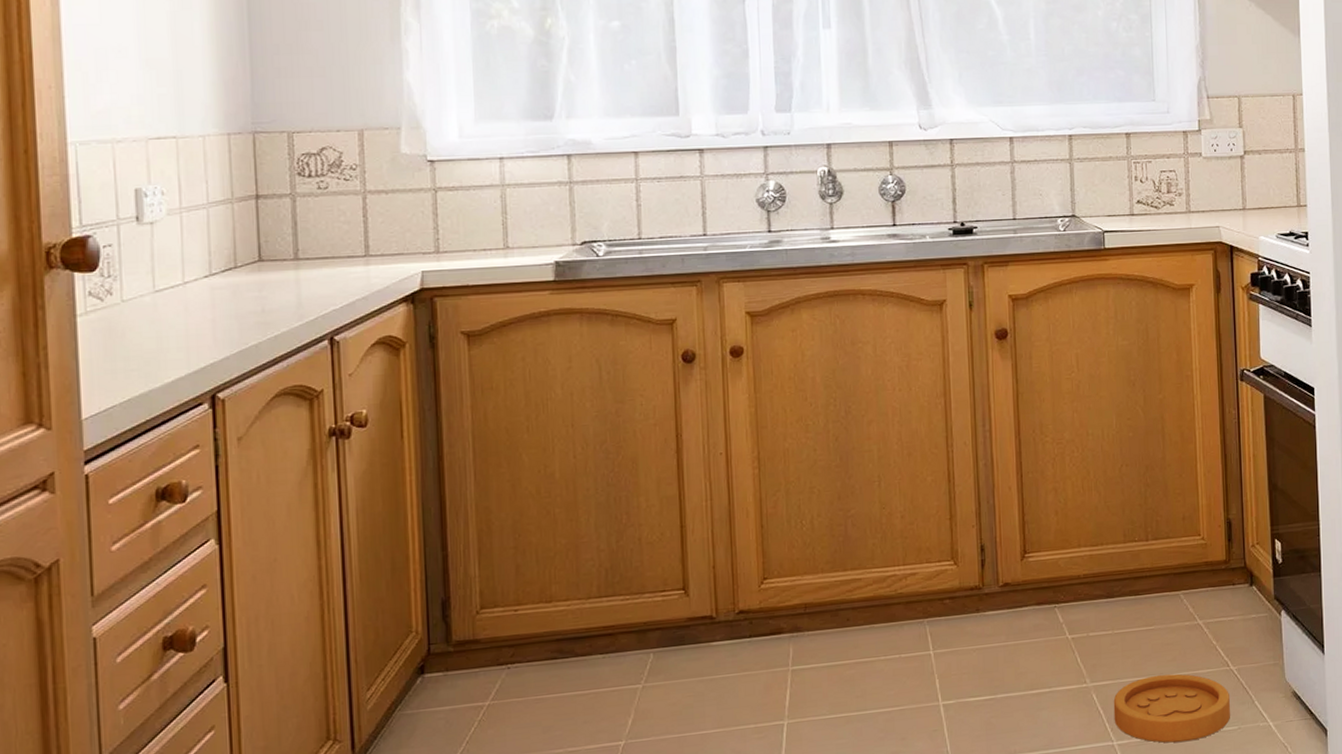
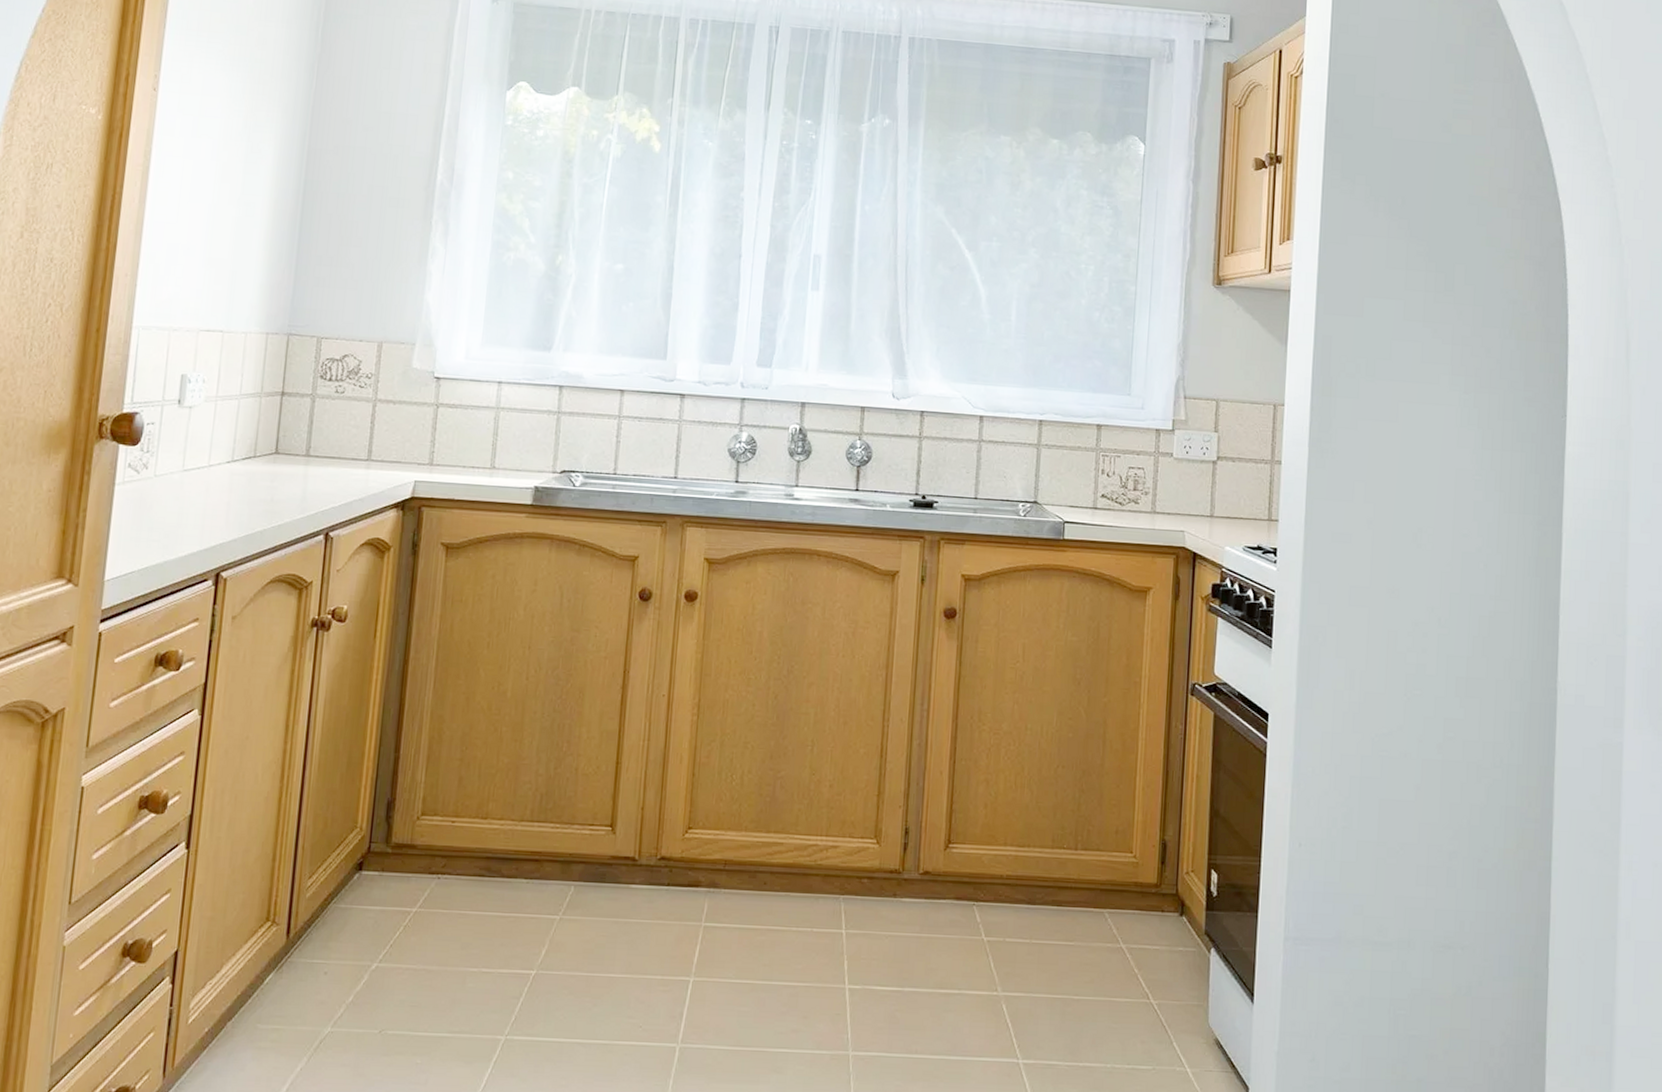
pet bowl: present [1113,673,1230,743] -> none [1022,995,1147,1074]

